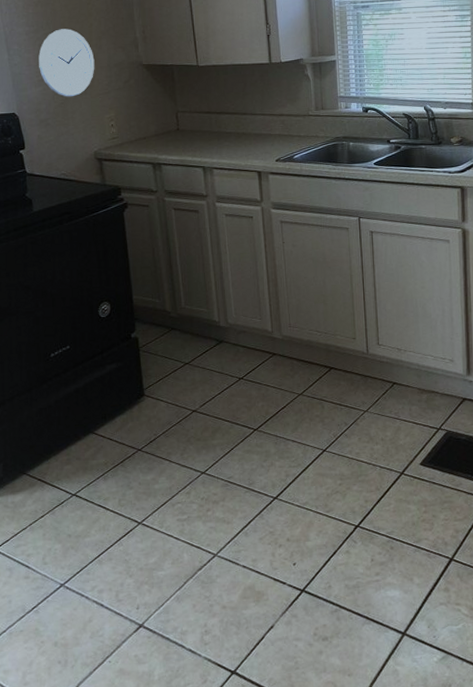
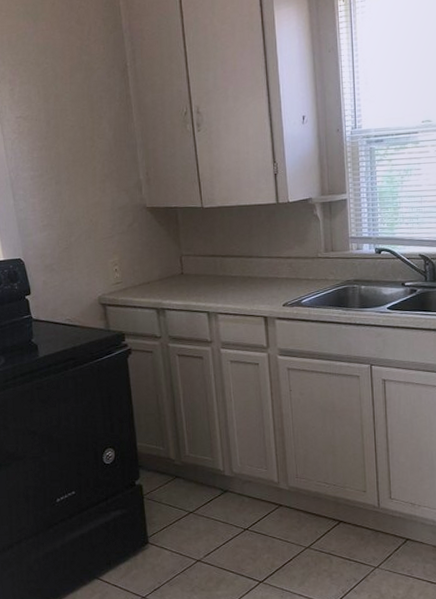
wall clock: present [38,29,95,97] -> none [43,172,99,242]

